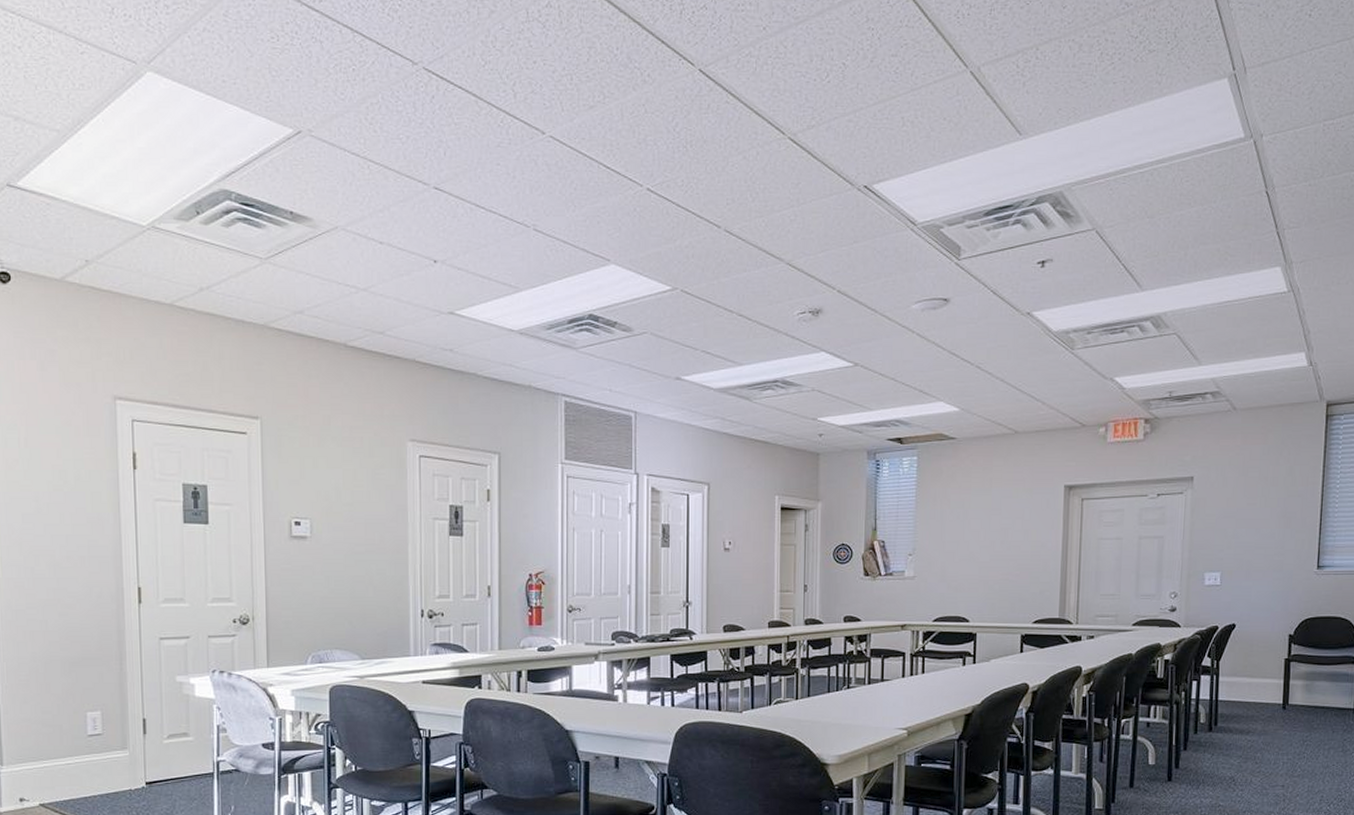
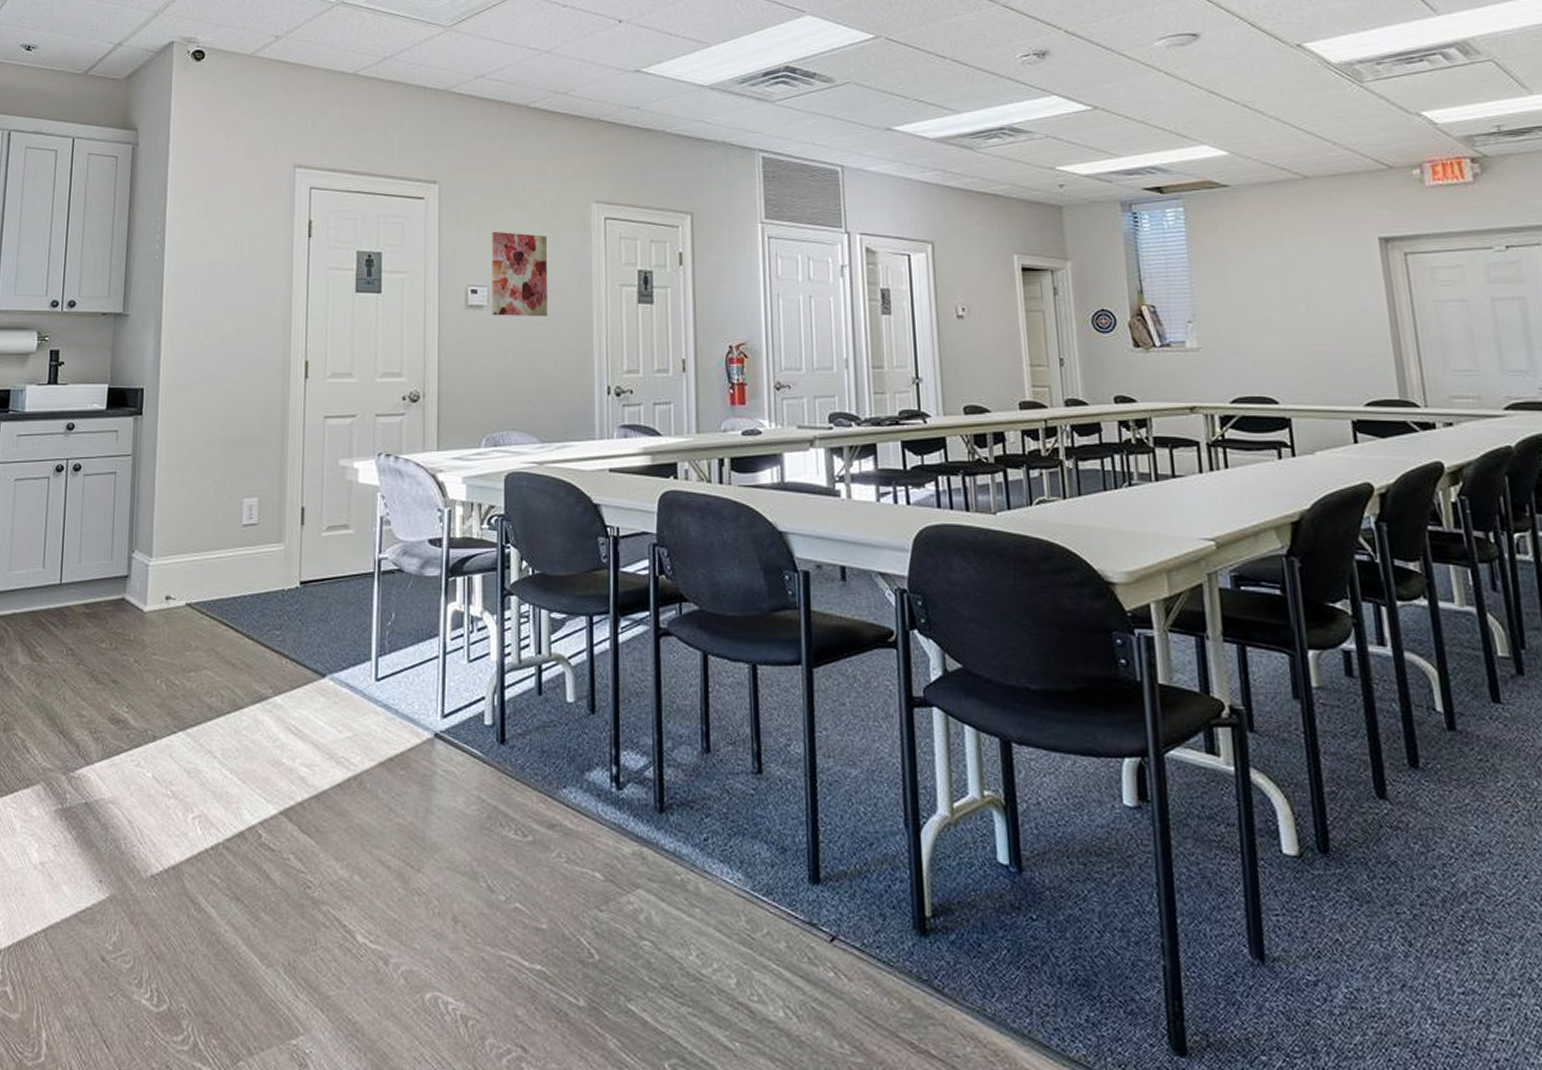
wall art: none [313,466,366,548] -> present [492,231,547,317]

